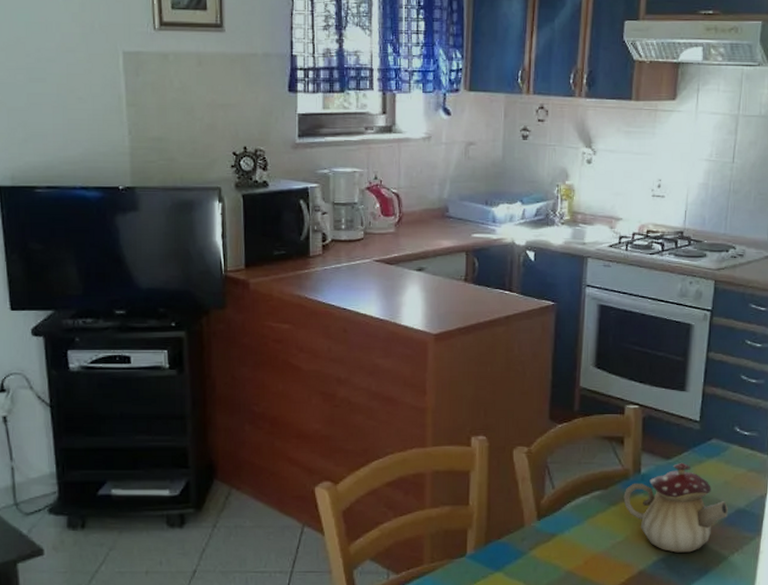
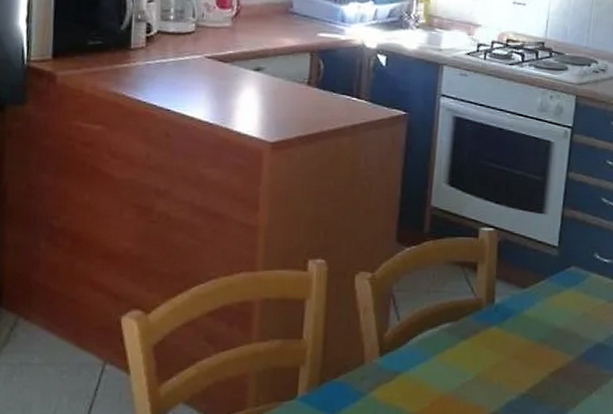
teapot: present [623,462,729,553] -> none [475,291,587,393]

